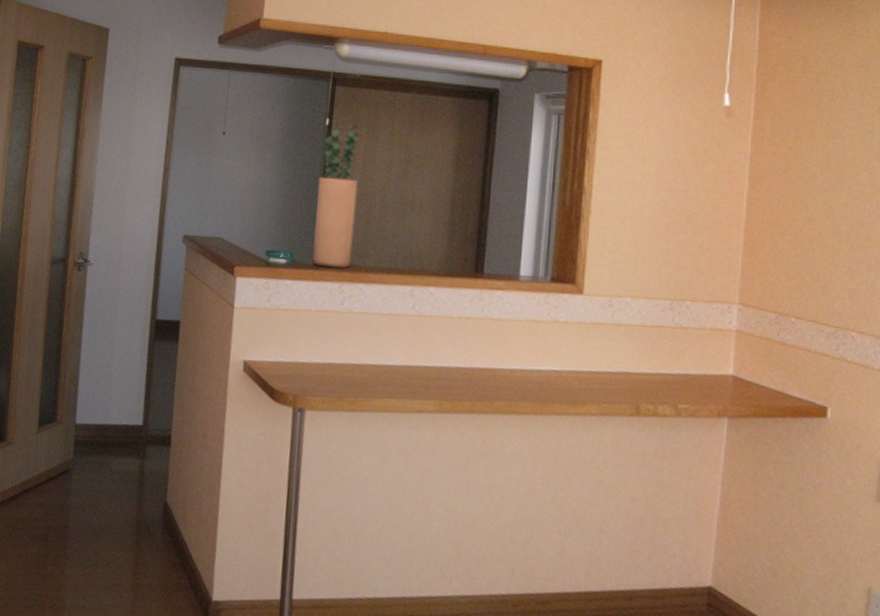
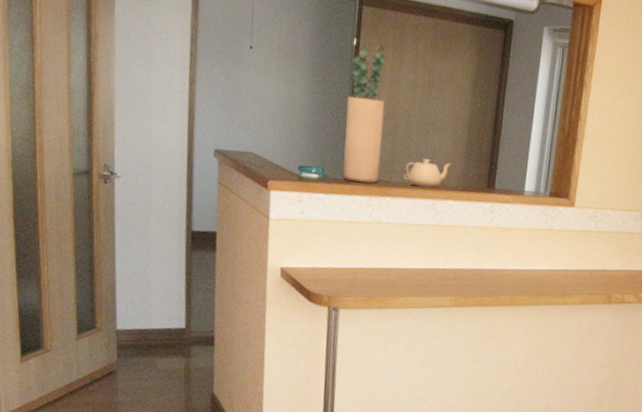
teapot: none [378,241,433,274] -> present [403,158,452,189]

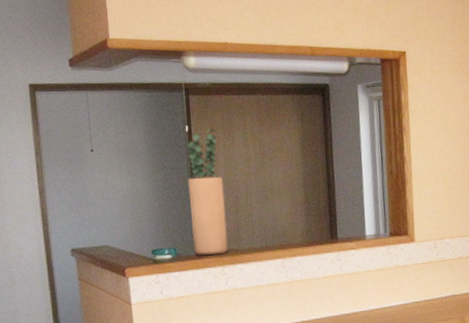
teapot: present [403,158,452,189] -> none [251,222,294,250]

